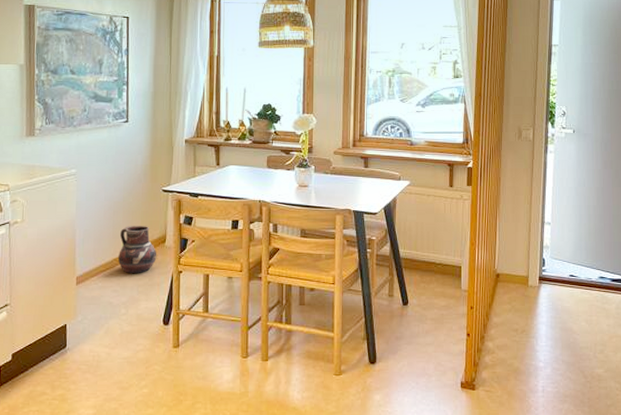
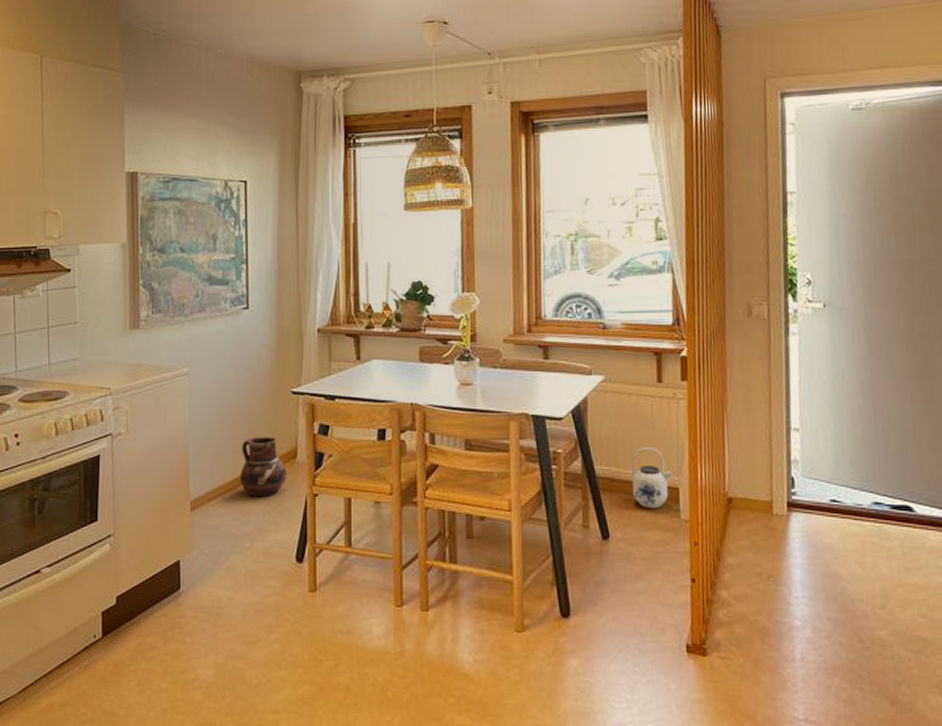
teapot: none [426,236,458,282] -> present [631,448,674,509]

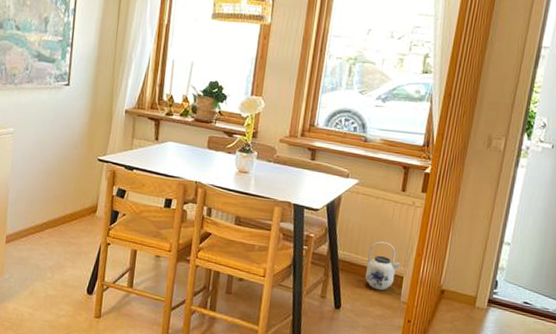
ceramic pot: present [240,437,287,498] -> none [48,191,87,241]

